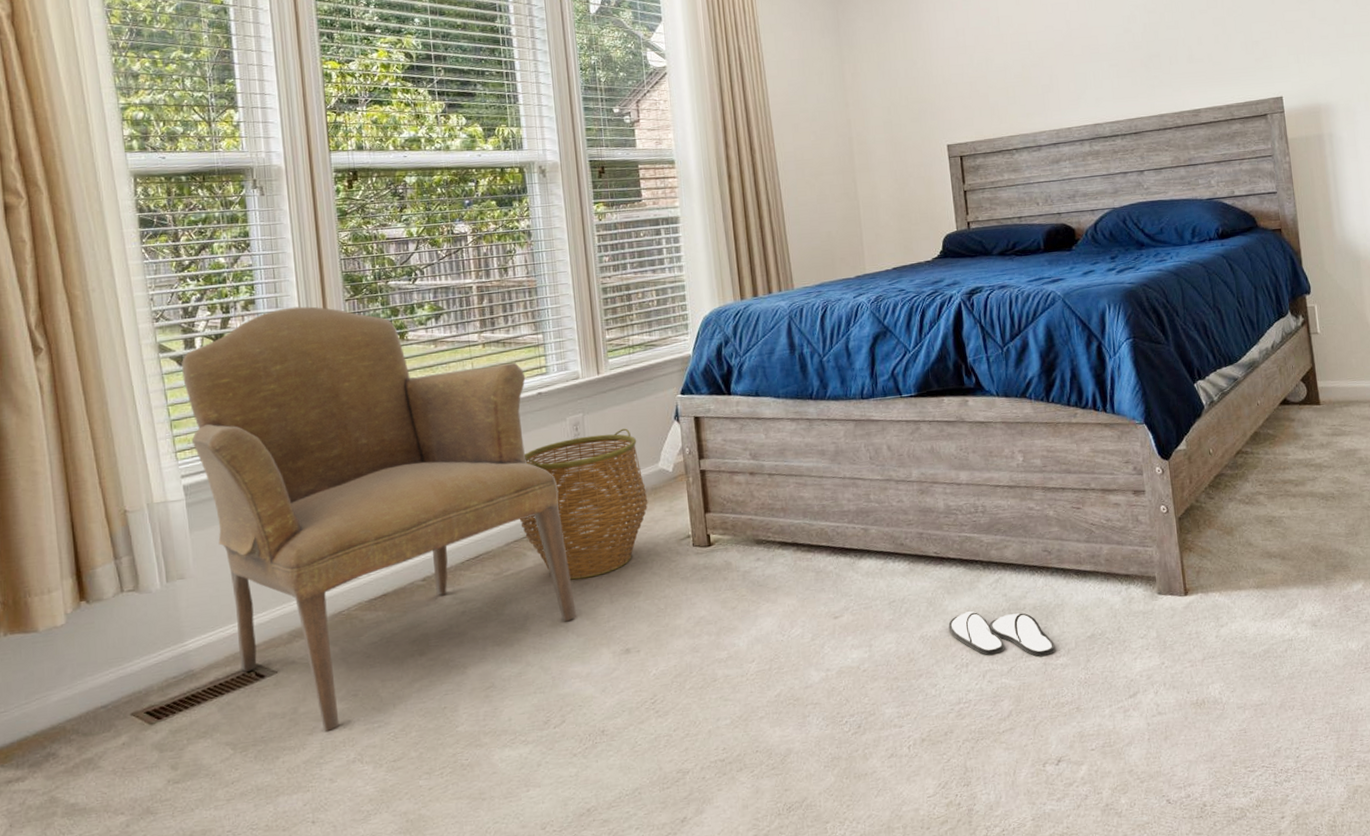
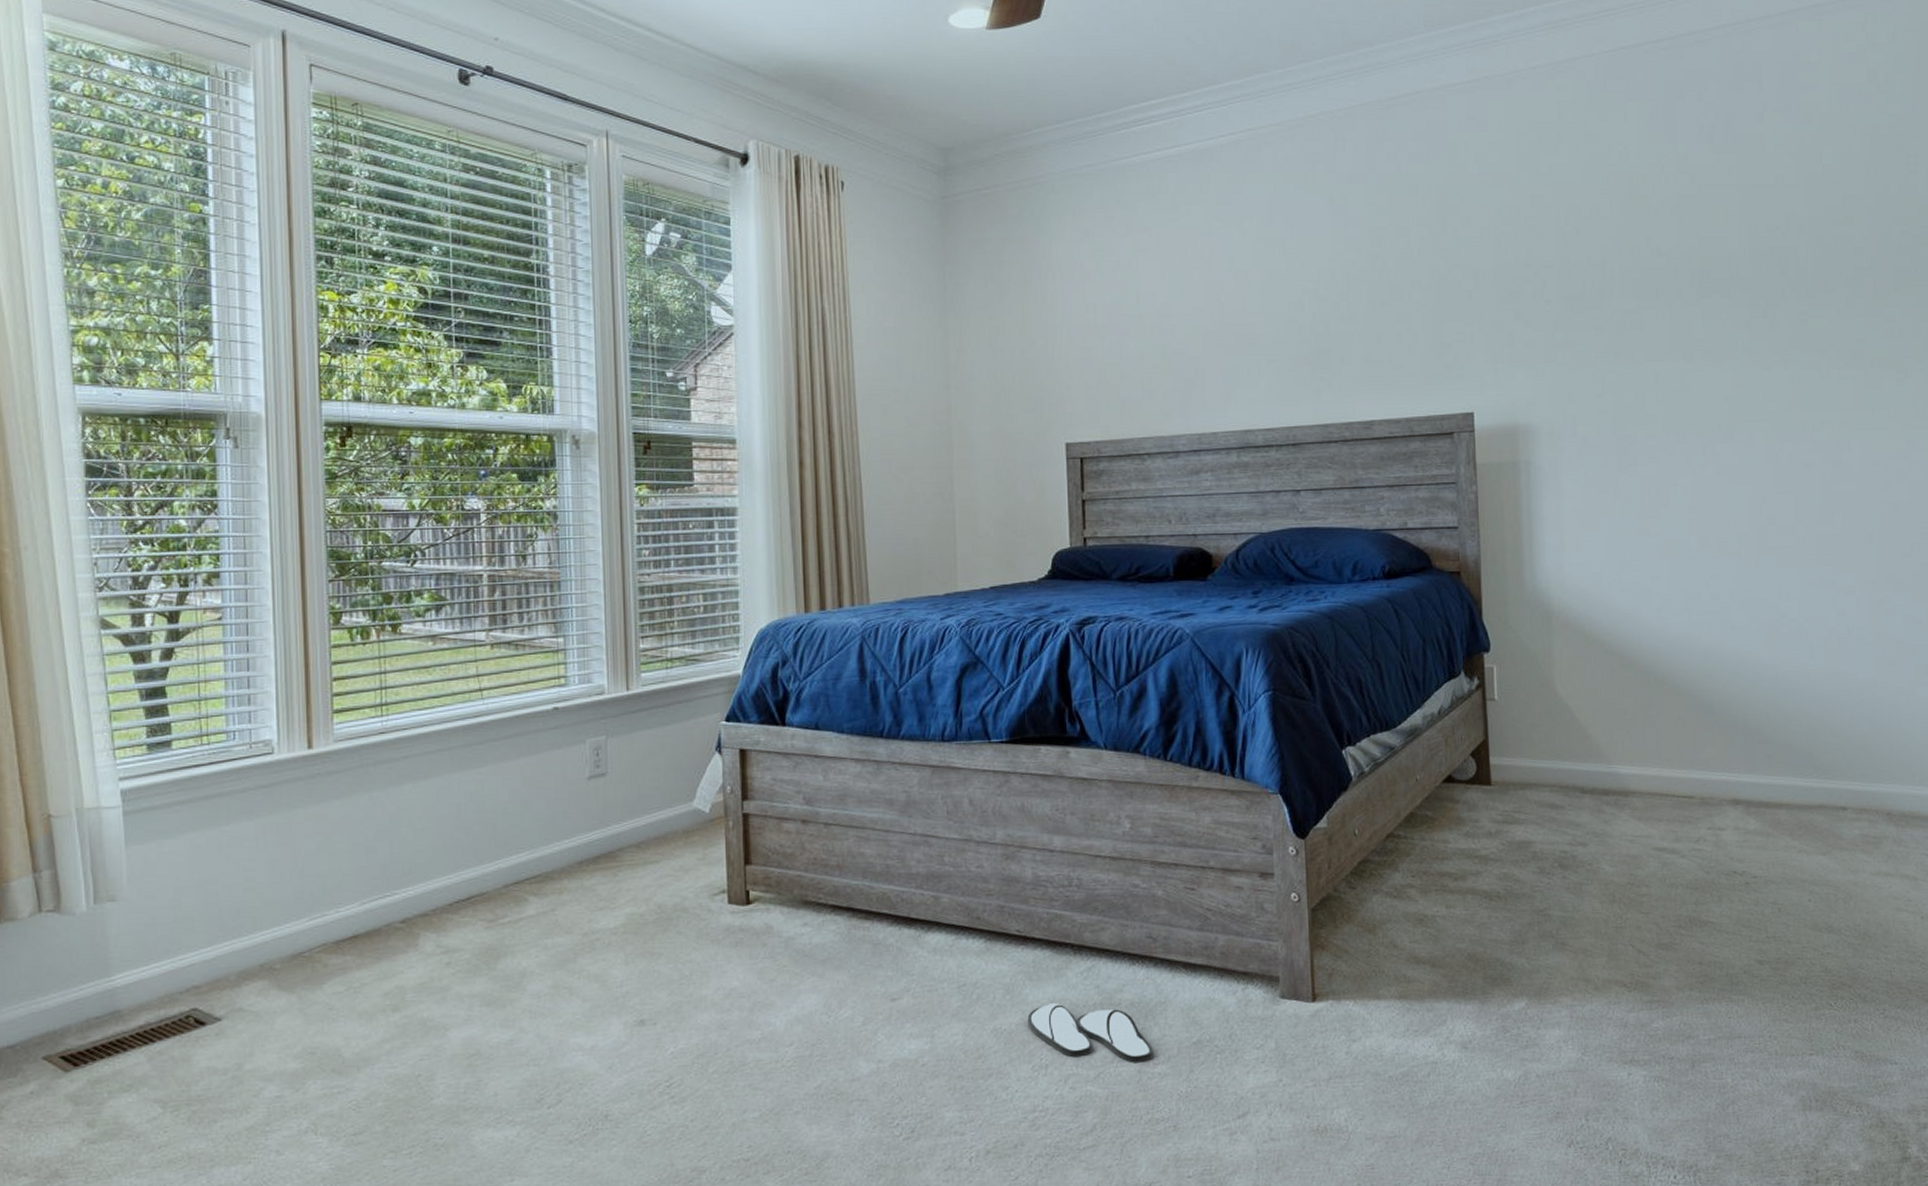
armchair: present [182,306,576,731] -> none [127,584,583,1094]
basket: present [520,428,648,580] -> none [523,757,678,934]

